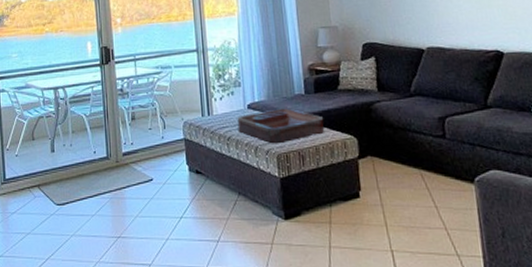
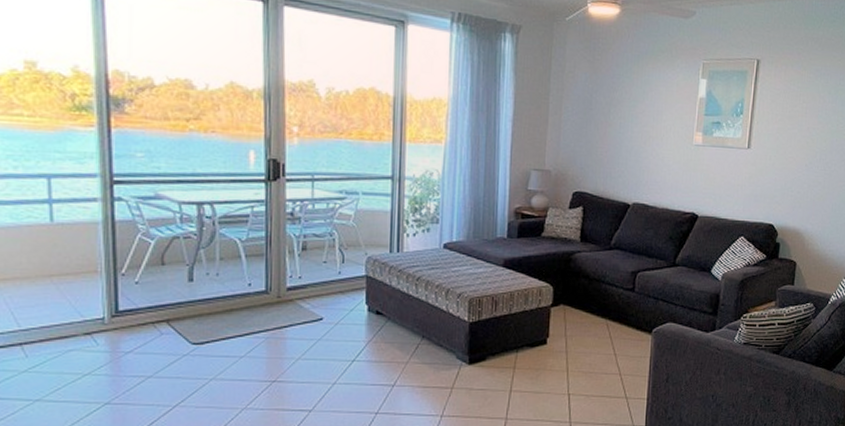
decorative tray: present [237,108,325,144] -> none [430,250,523,288]

